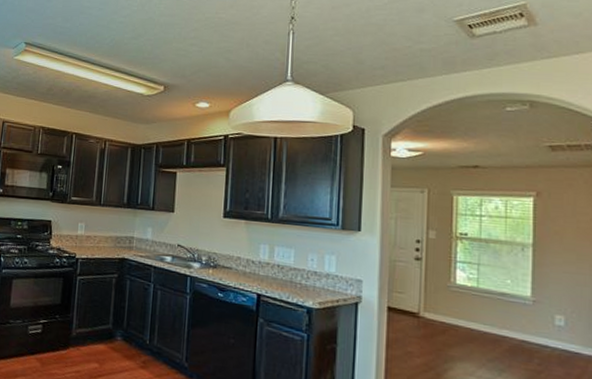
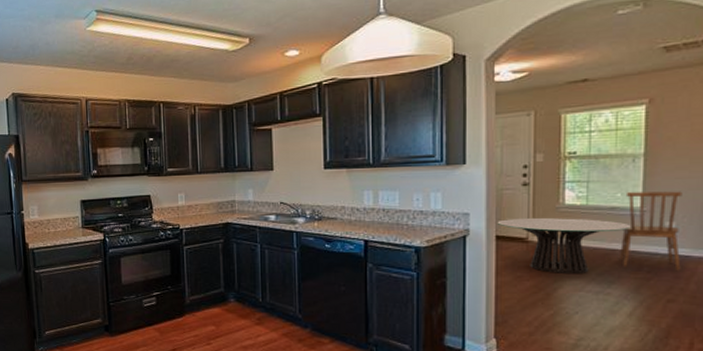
dining table: none [389,291,521,358] -> present [497,217,631,275]
dining chair: none [510,279,571,368] -> present [620,191,682,271]

